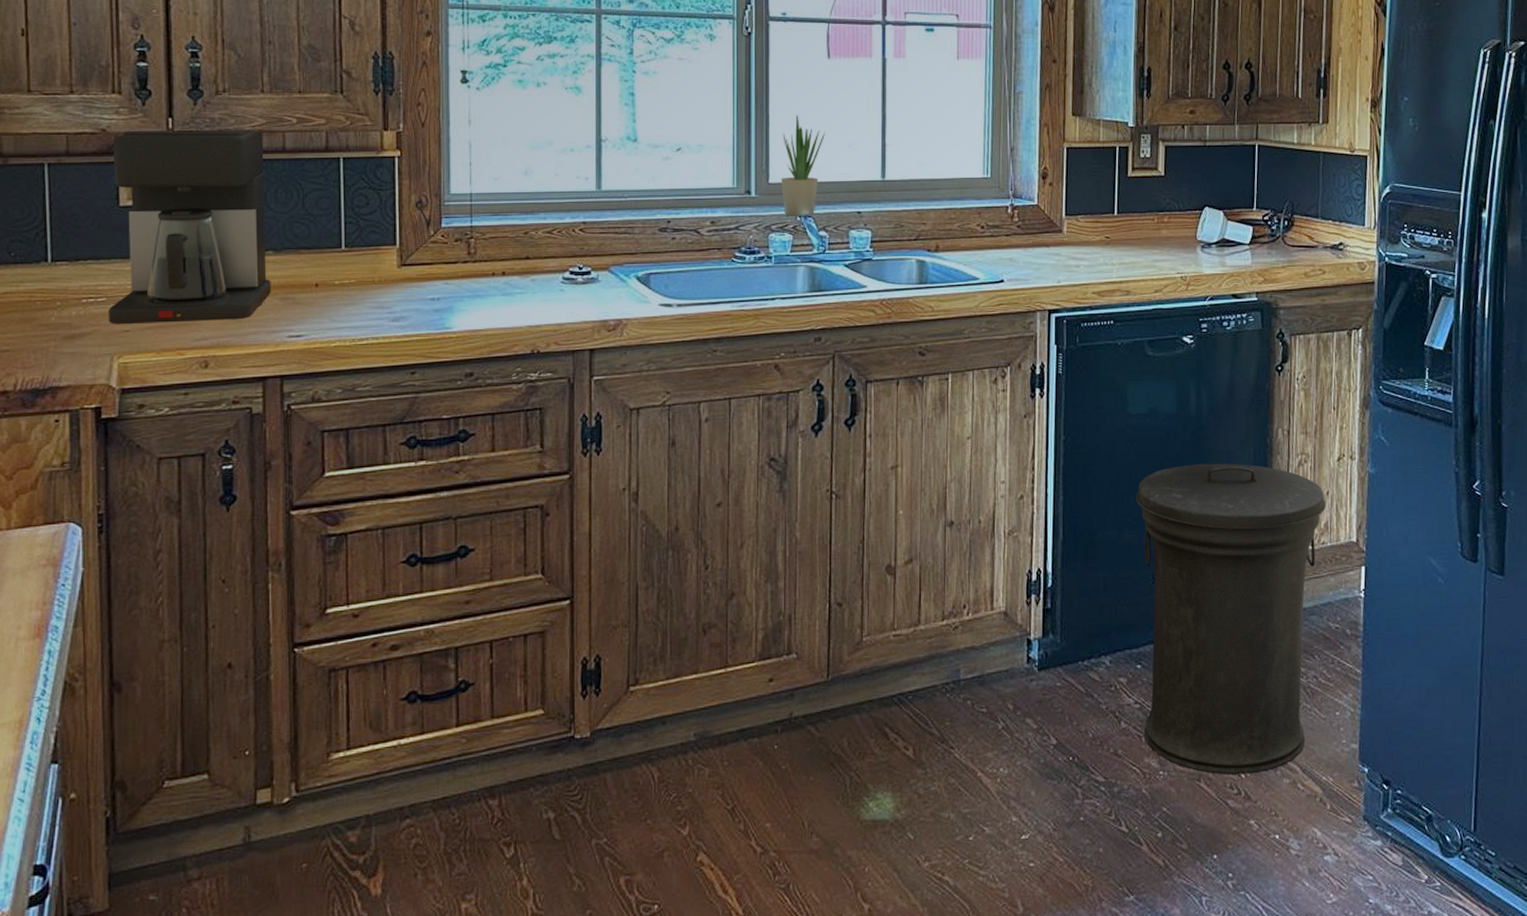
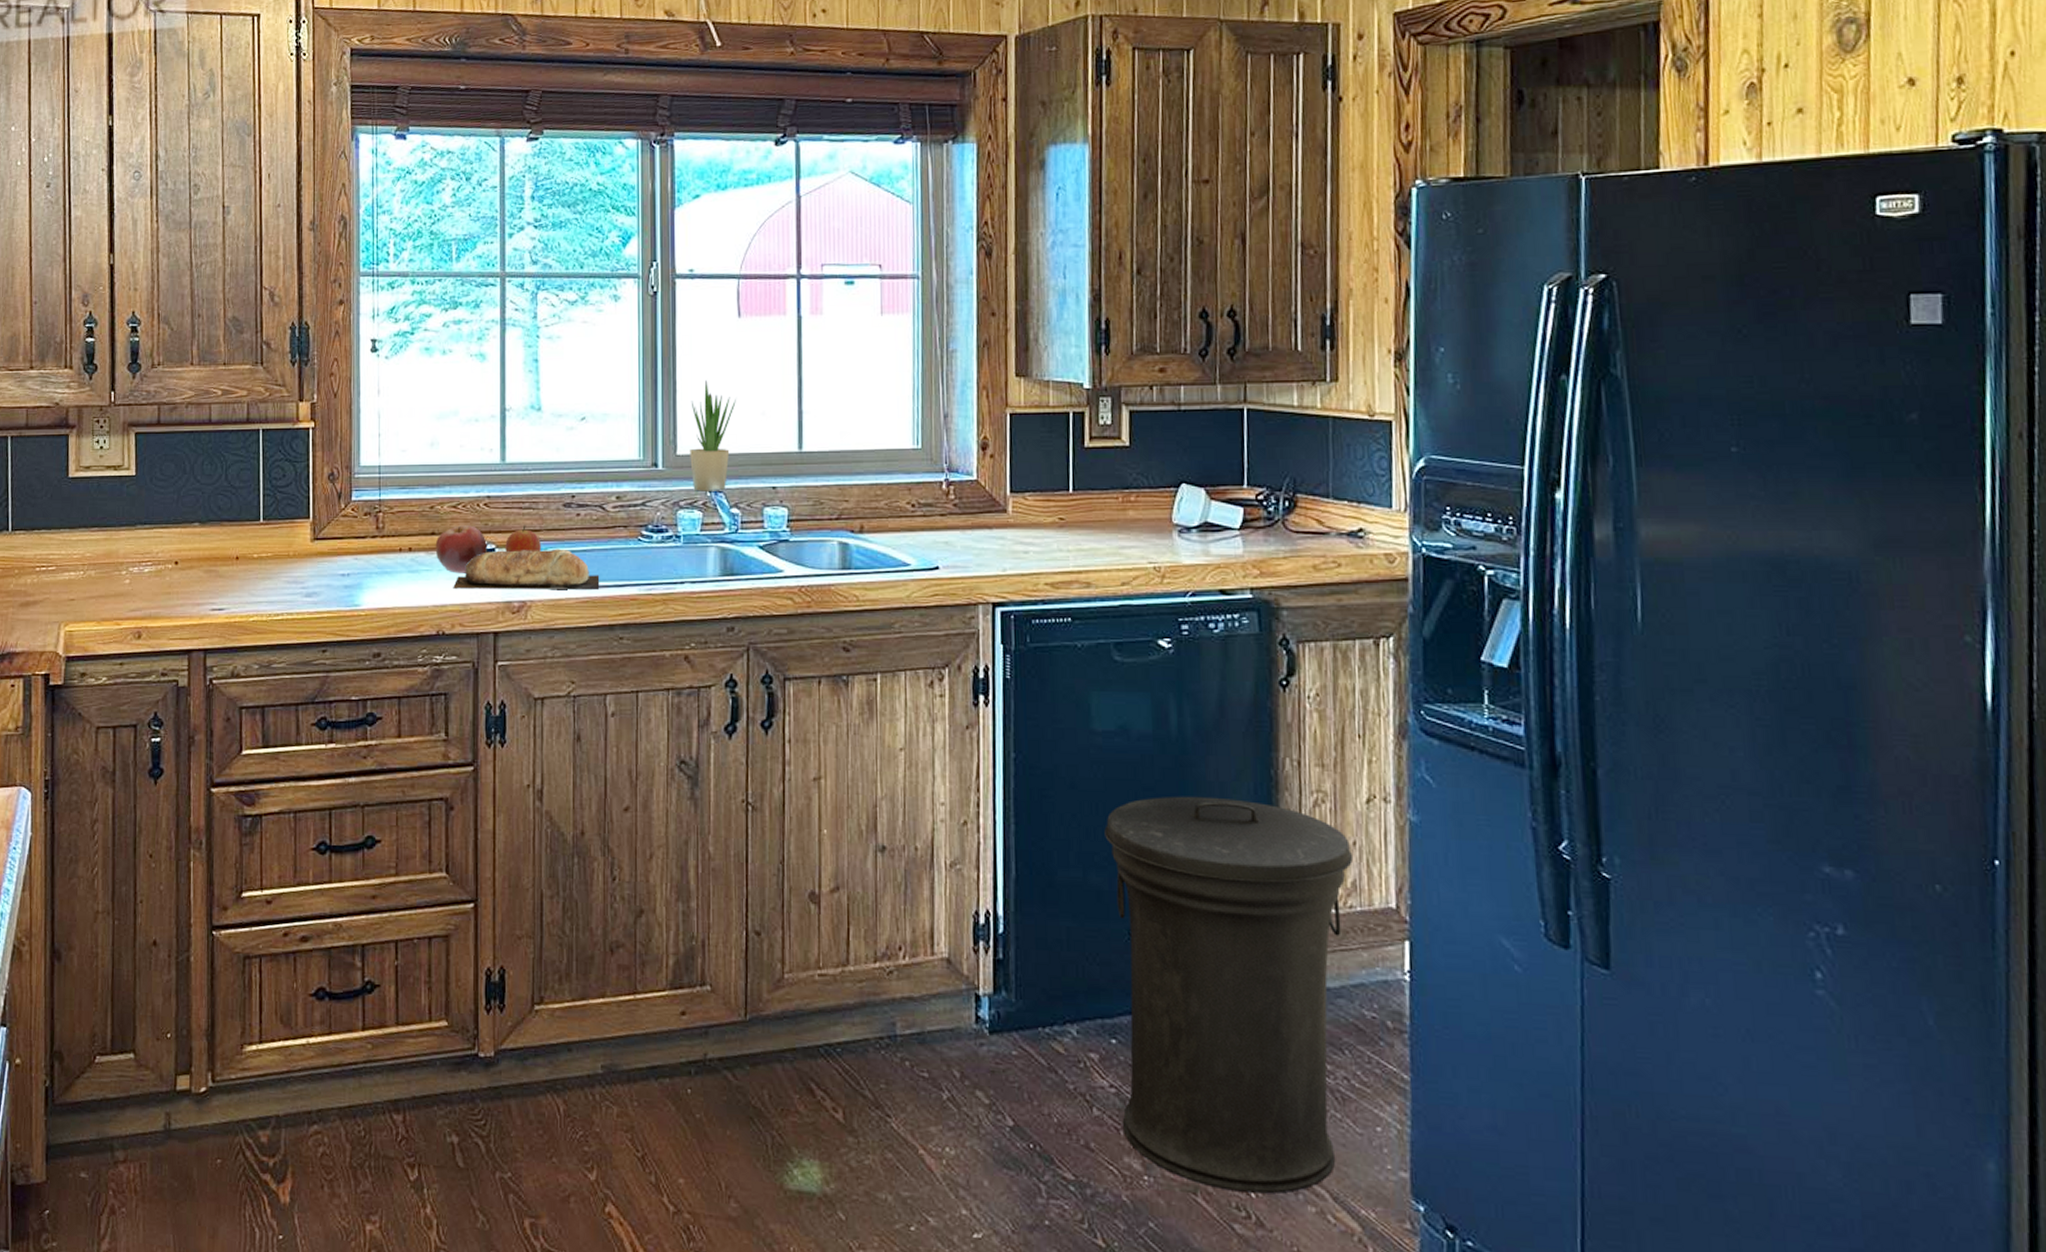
coffee maker: present [109,129,271,325] -> none [57,402,197,594]
fruit: none [529,249,583,295] -> present [435,524,487,574]
bread loaf: none [548,270,695,310] -> present [453,548,600,591]
fruit: none [601,249,638,275] -> present [505,525,542,553]

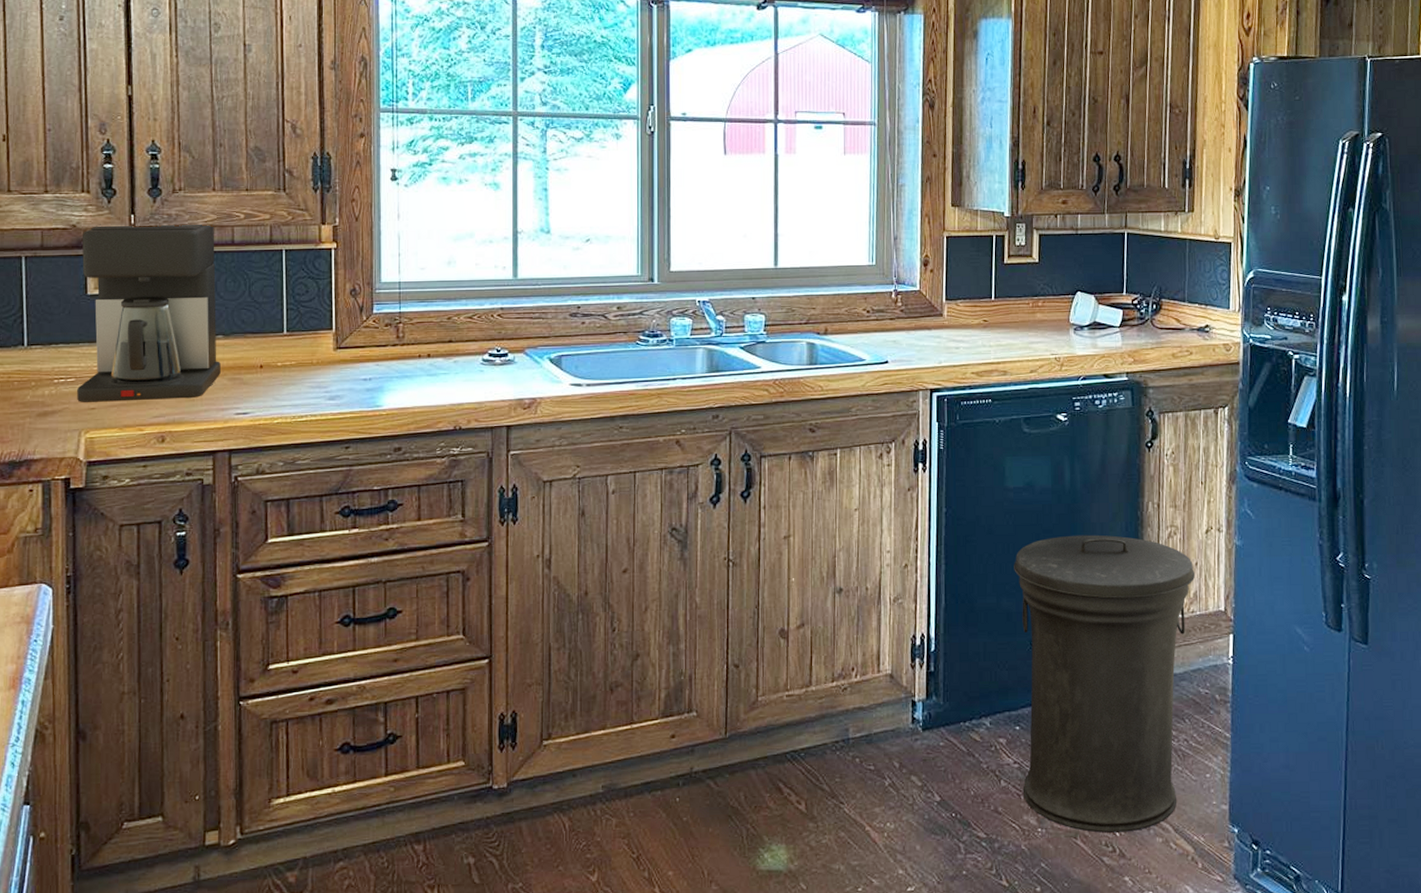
coffee maker: none [57,402,197,594] -> present [77,224,221,403]
fruit: present [435,524,487,574] -> none [452,332,500,376]
bread loaf: present [453,548,600,591] -> none [469,352,602,389]
fruit: present [505,525,542,553] -> none [517,333,551,357]
potted plant: present [690,379,736,492] -> none [682,207,722,302]

